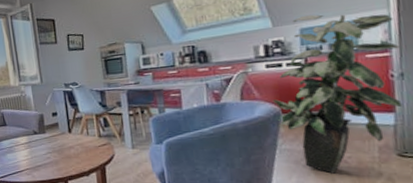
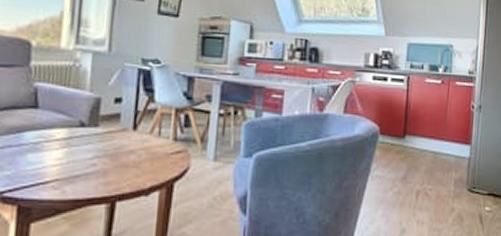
indoor plant: present [272,14,403,174] -> none [373,29,481,207]

